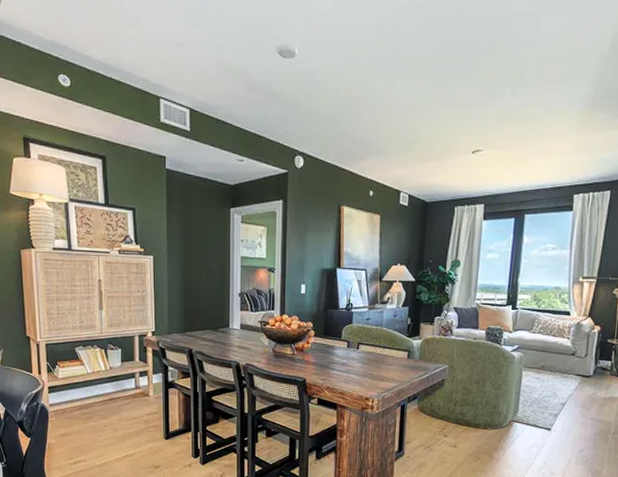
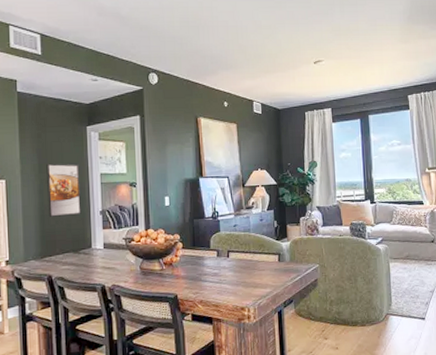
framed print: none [191,243,222,295] -> present [46,163,81,217]

